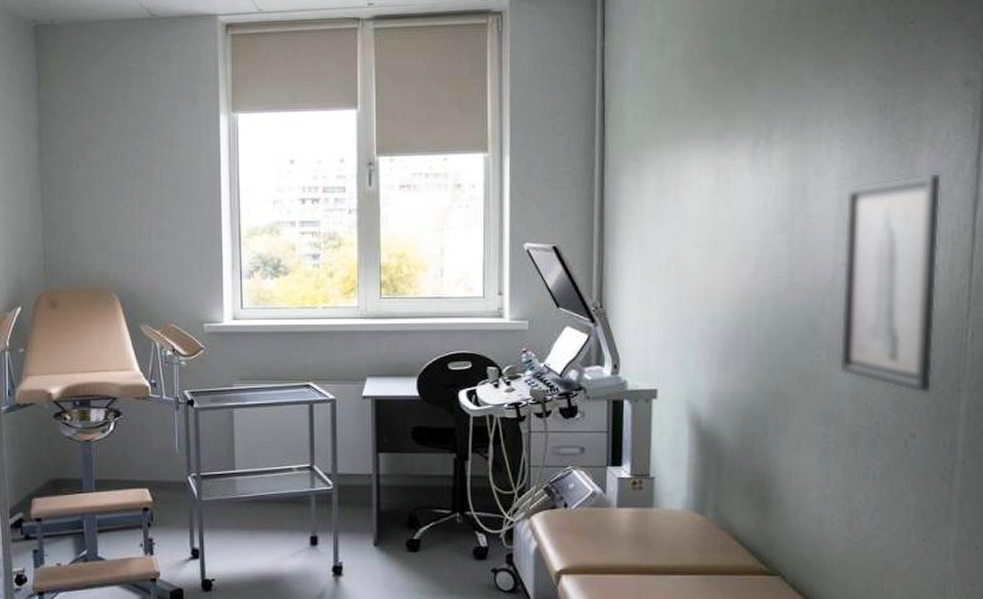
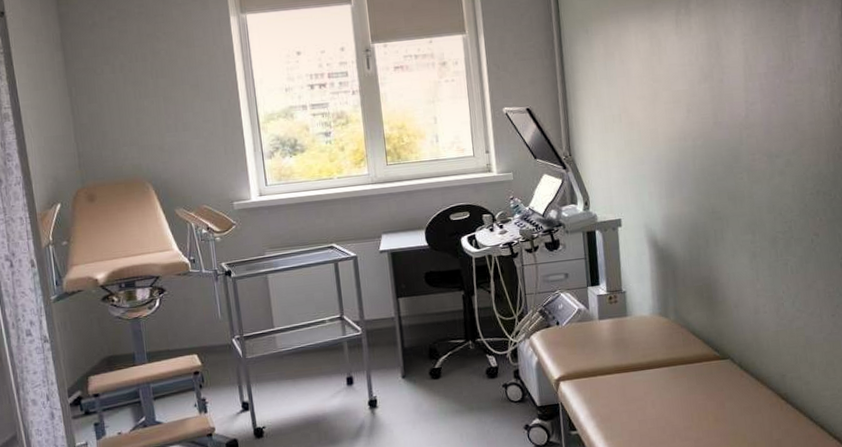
wall art: present [838,172,943,394] -> none [749,25,828,201]

